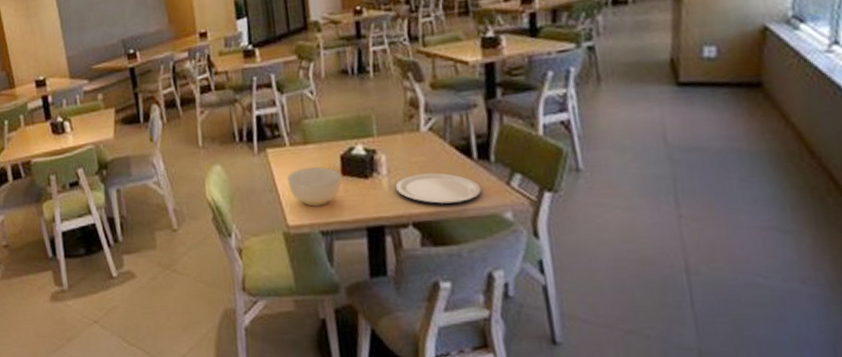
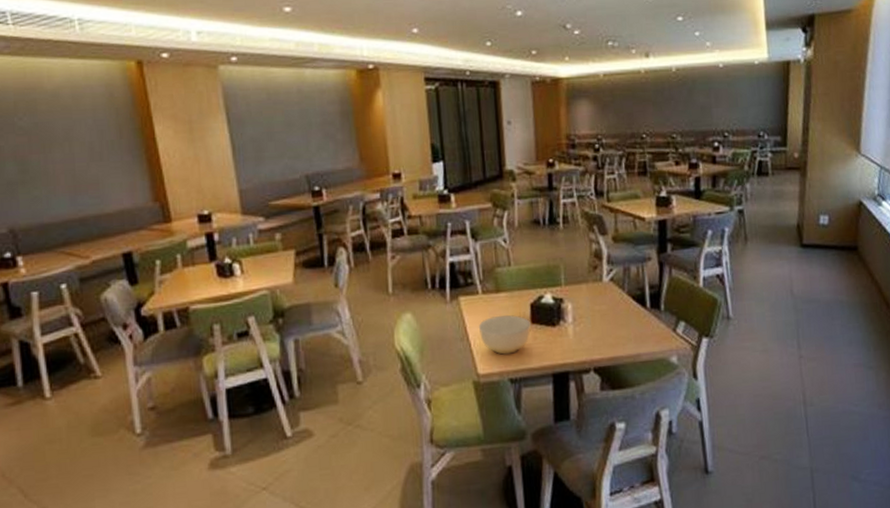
plate: present [395,173,482,204] -> none [579,320,653,350]

